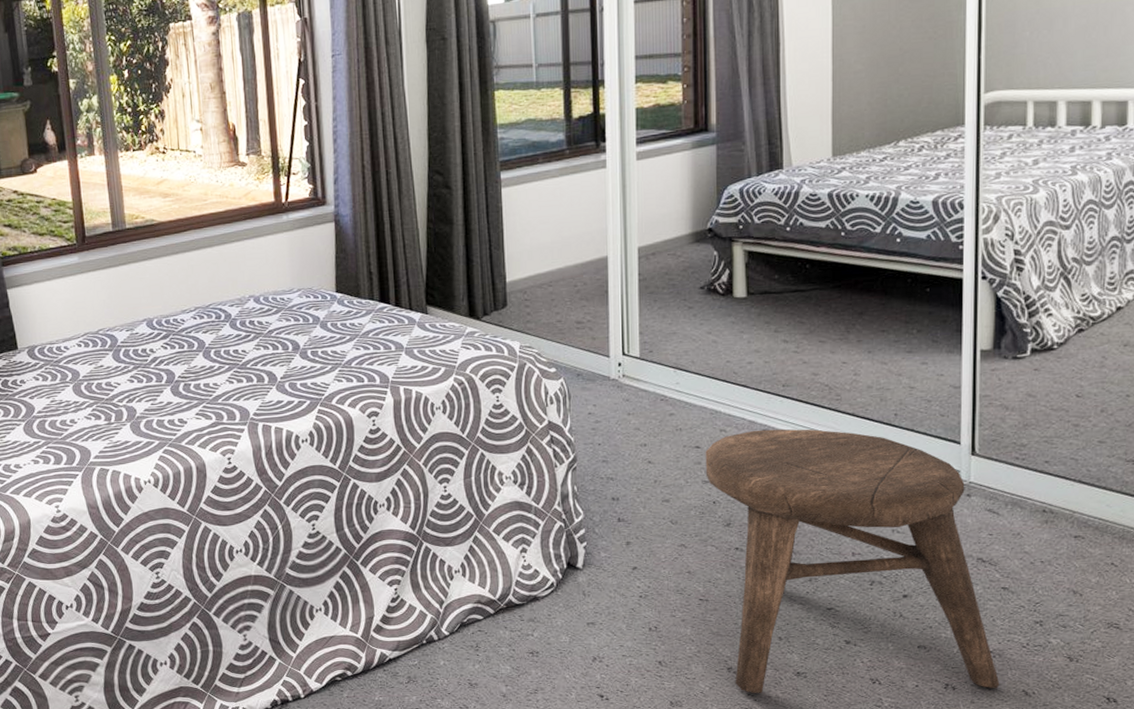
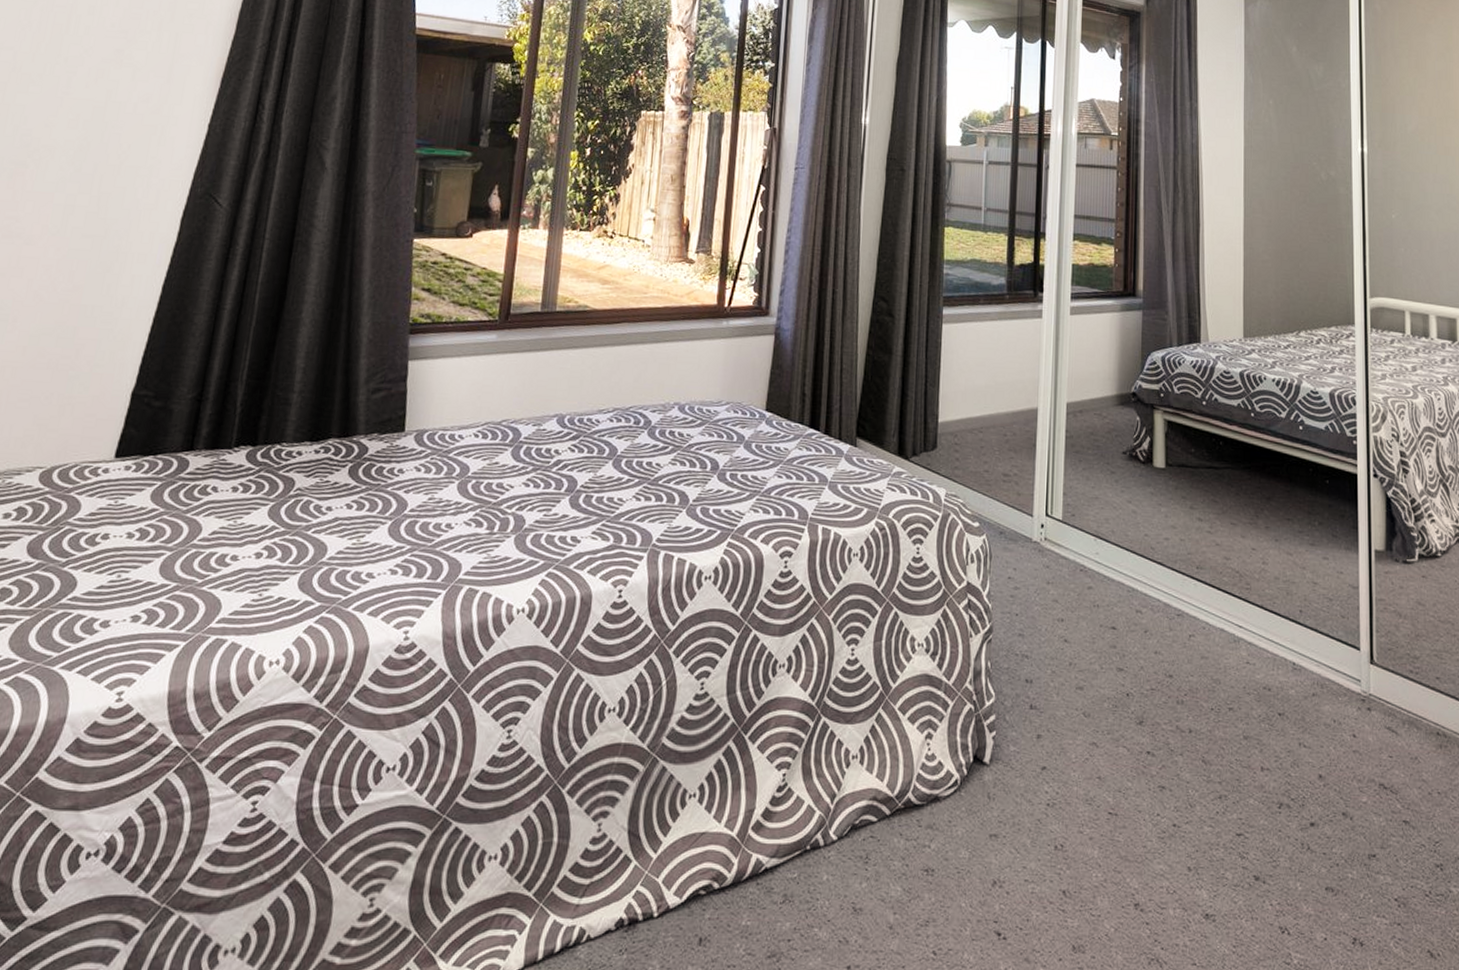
stool: present [705,429,1000,694] -> none [1120,614,1406,948]

